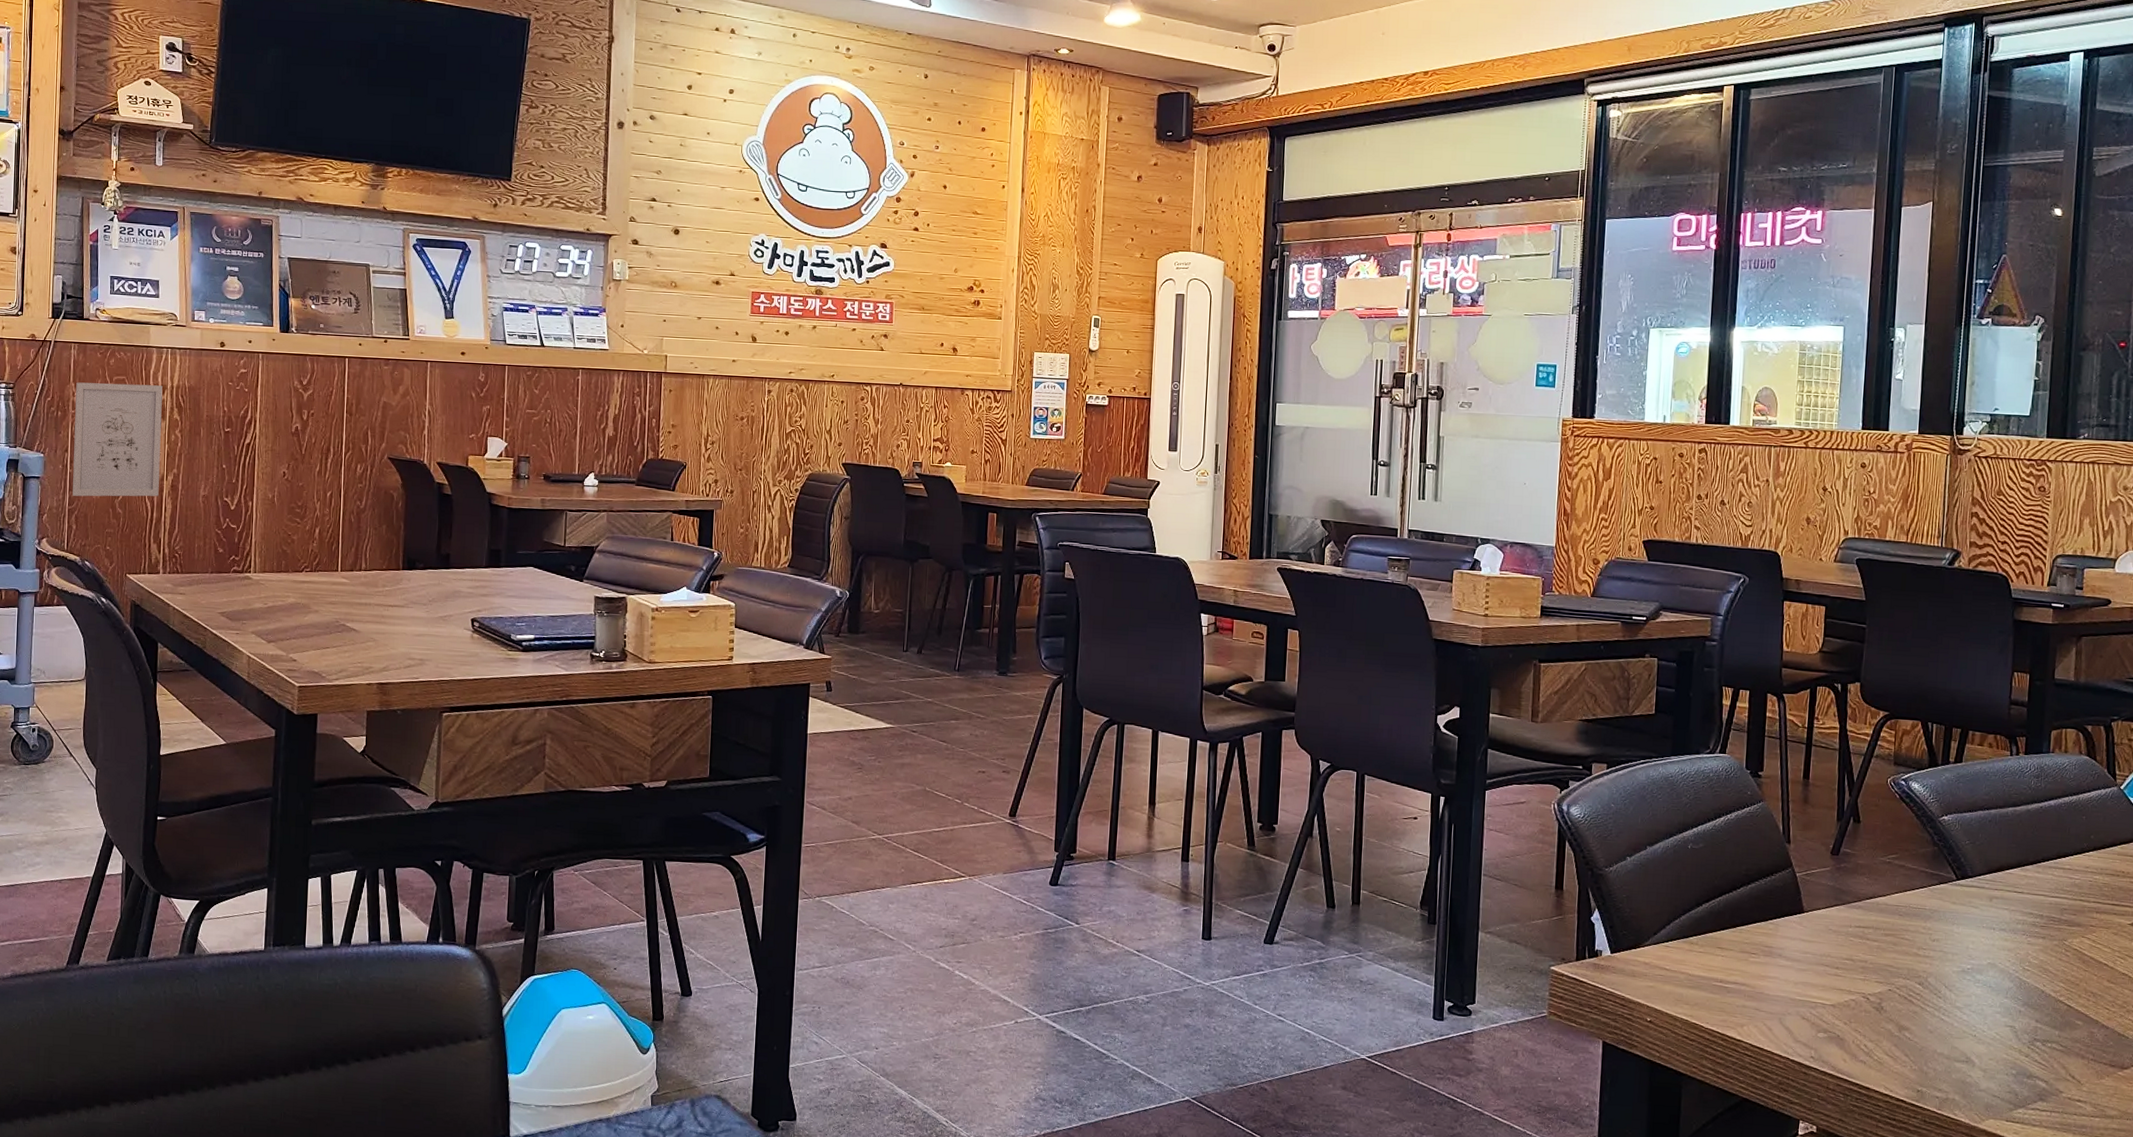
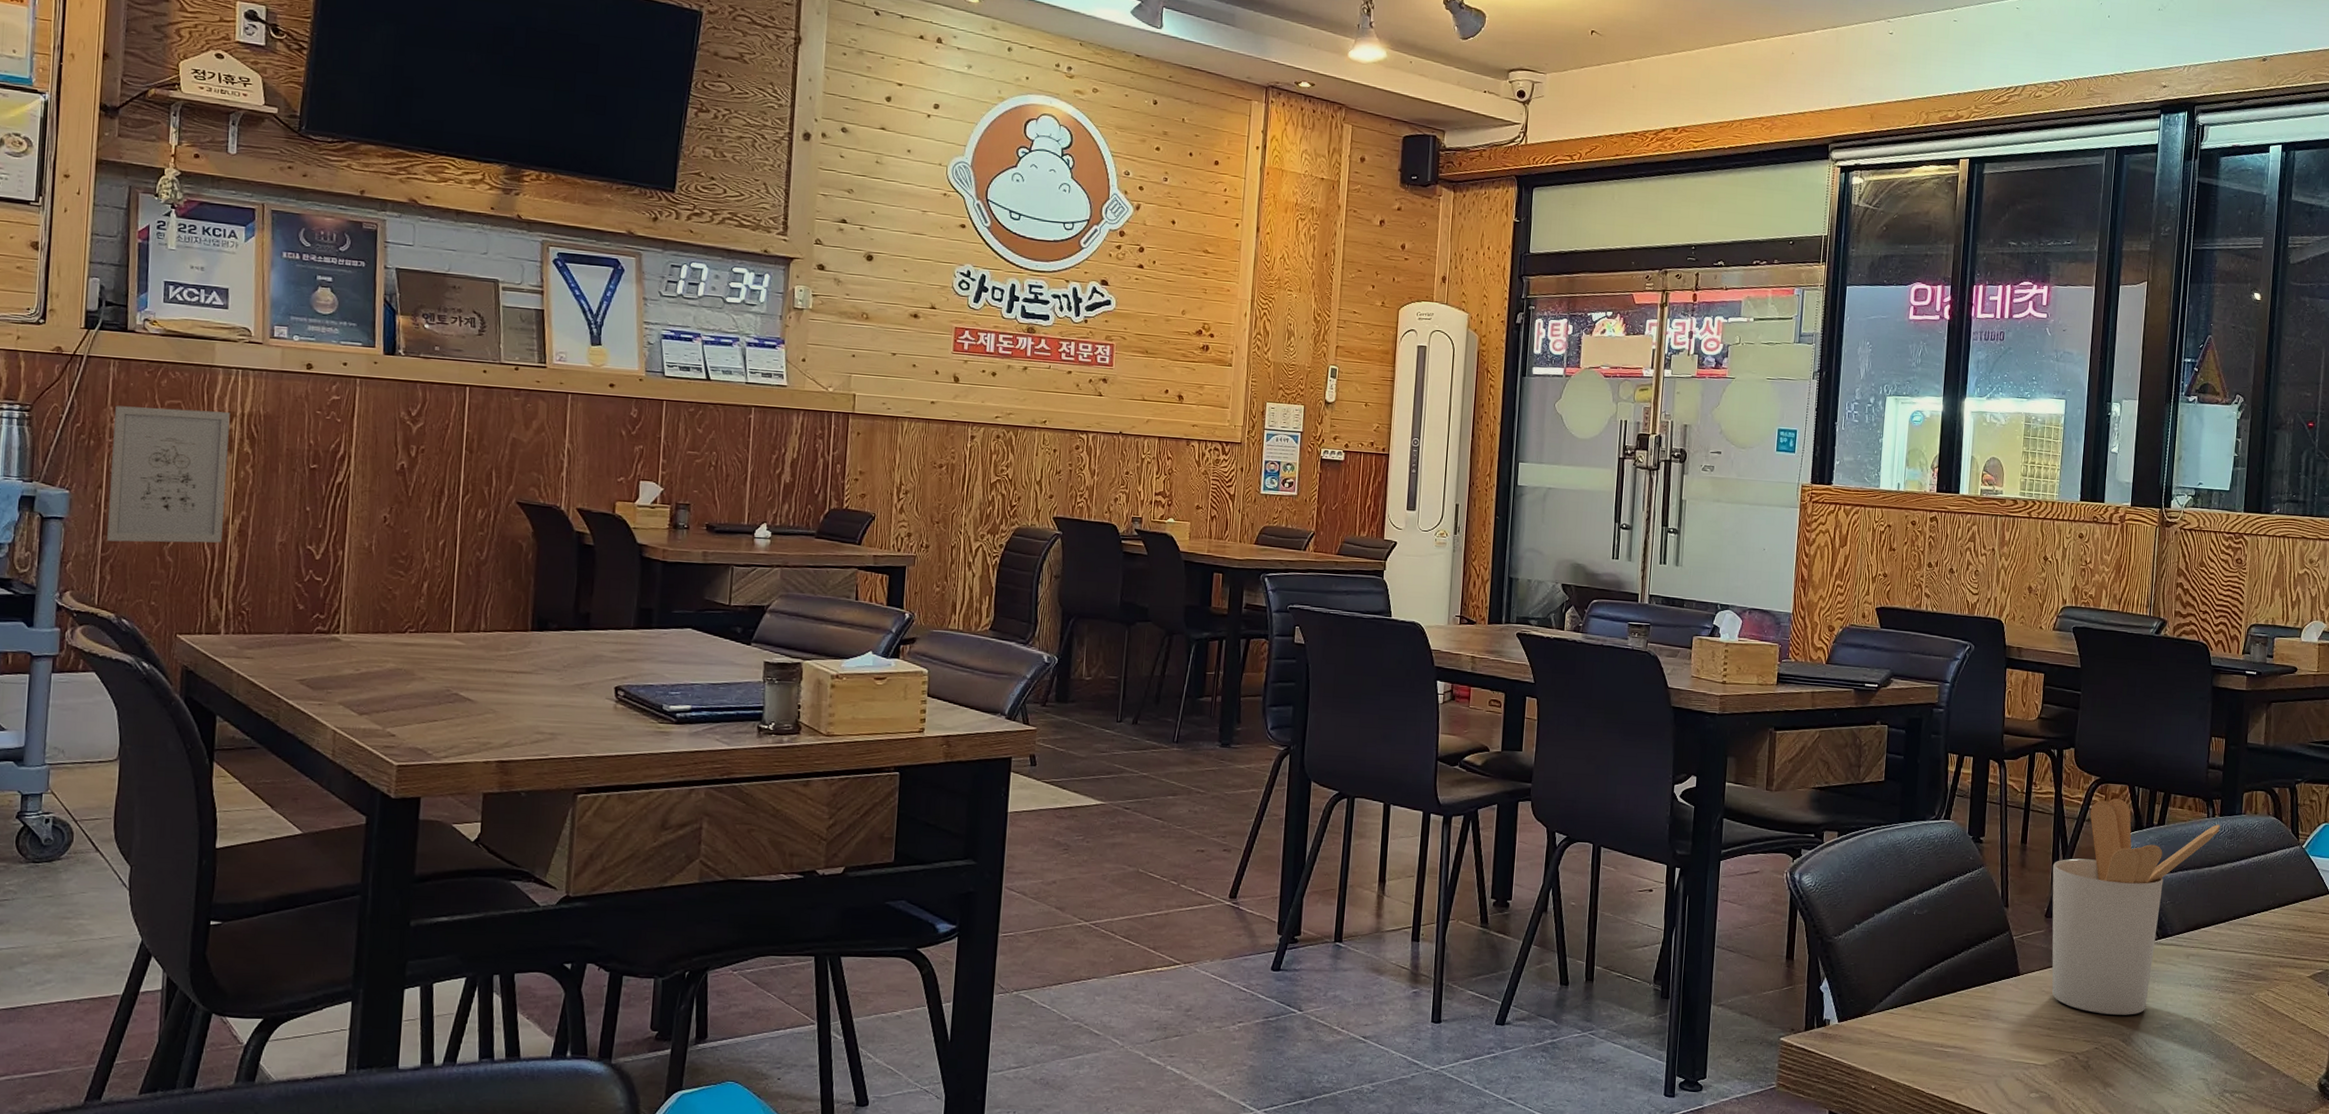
utensil holder: none [1838,735,2026,958] -> present [2051,798,2221,1015]

